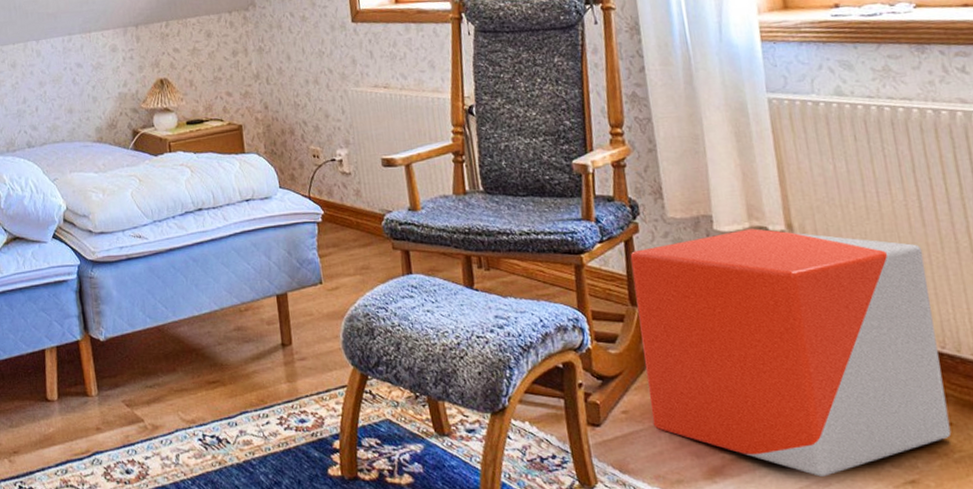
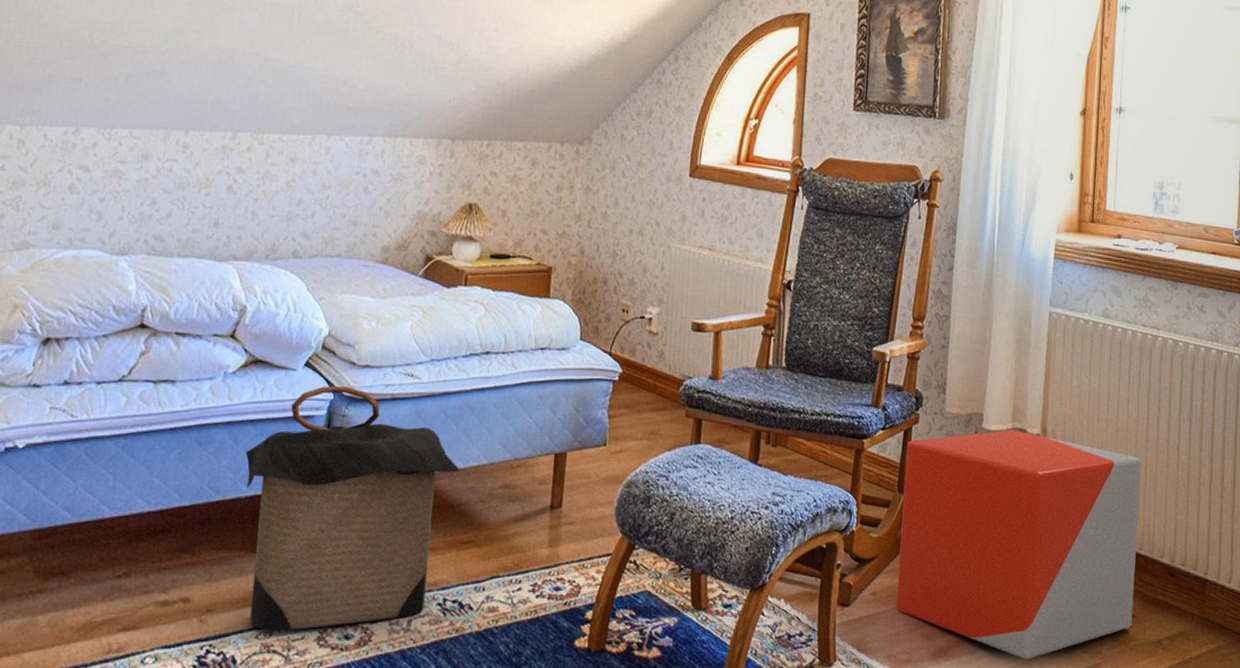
laundry hamper: none [20,251,195,467] -> present [245,385,460,630]

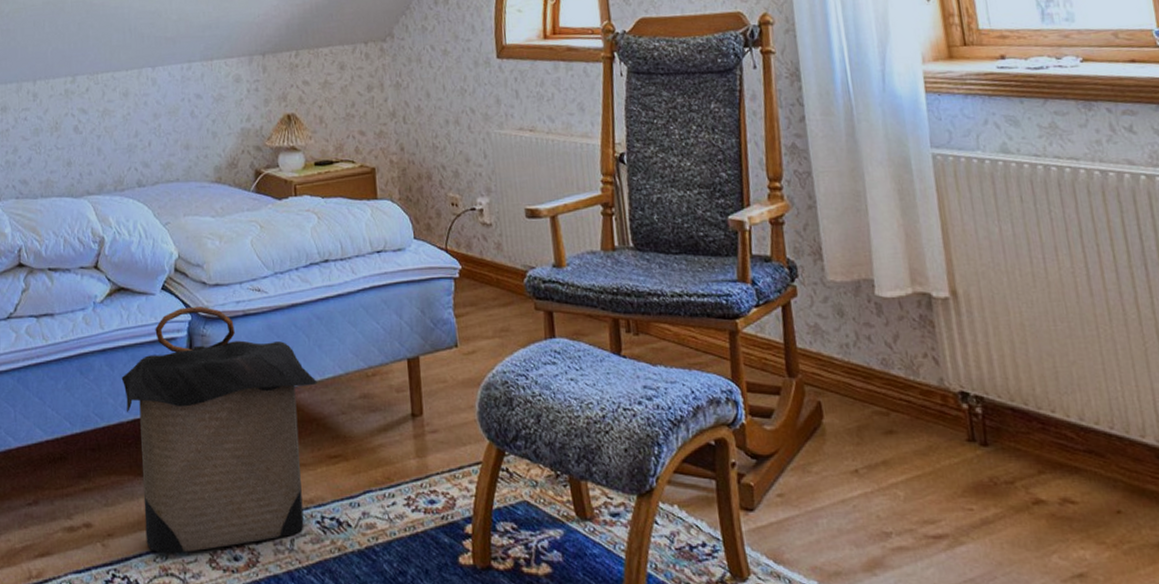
stool: present [896,430,1142,659] -> none [787,295,1121,569]

